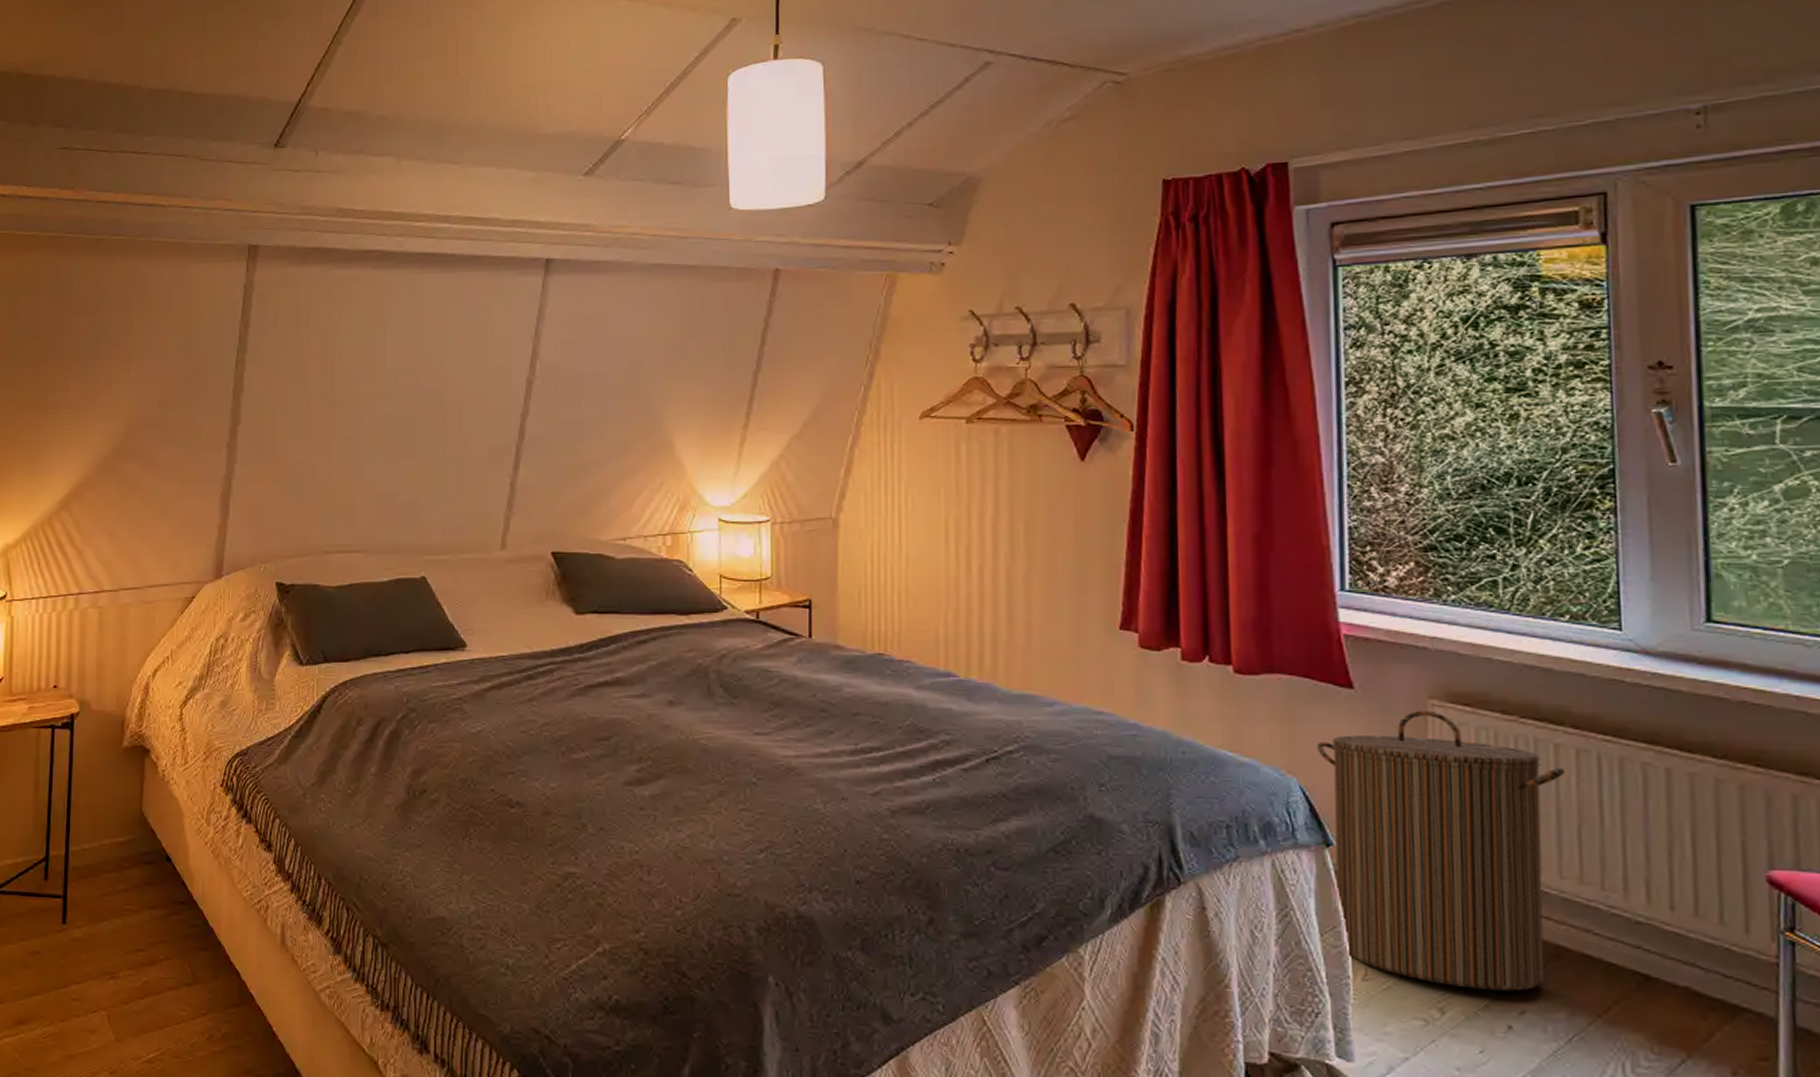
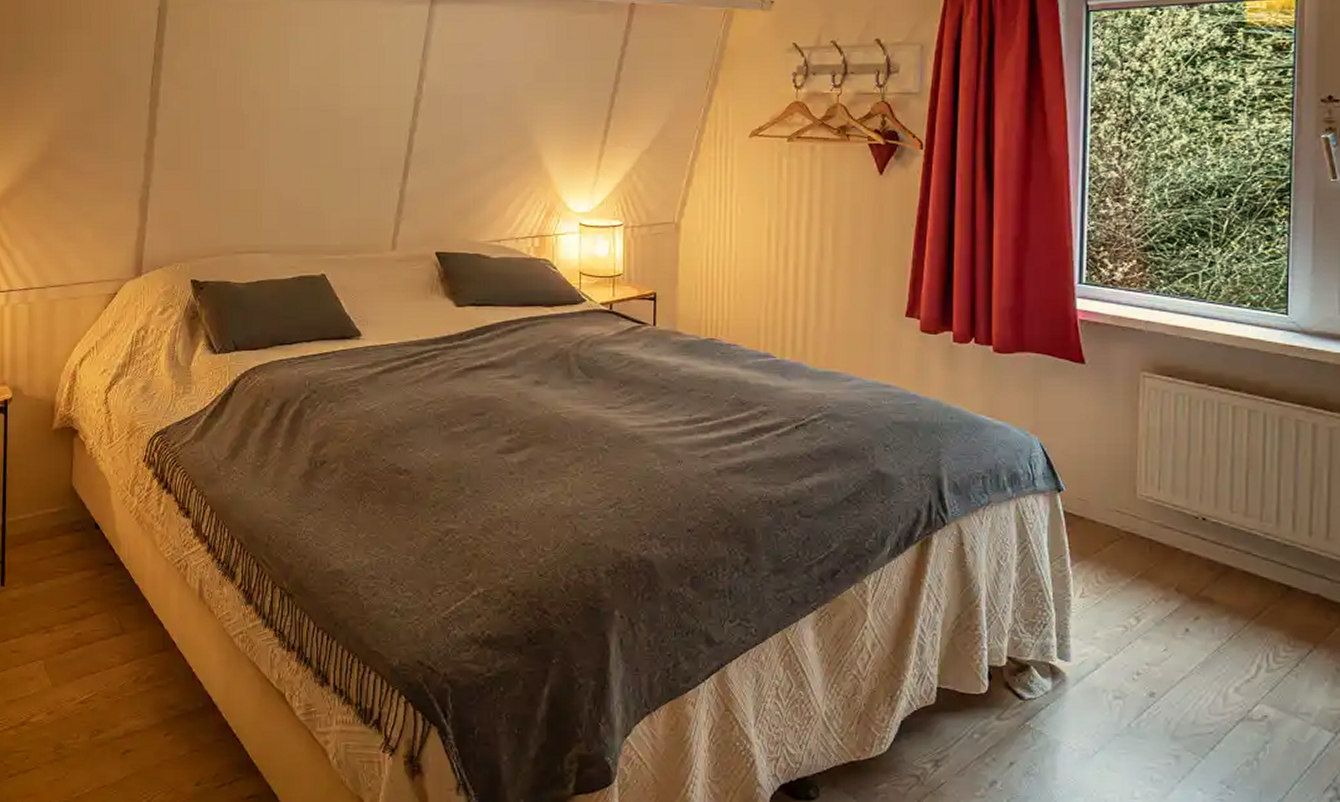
laundry hamper: present [1316,710,1566,991] -> none [1054,380,1240,602]

